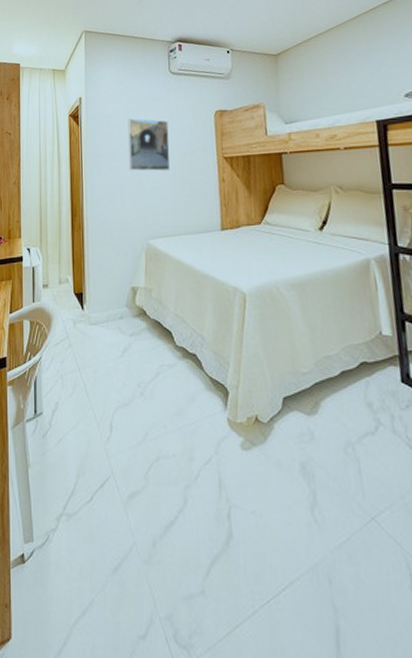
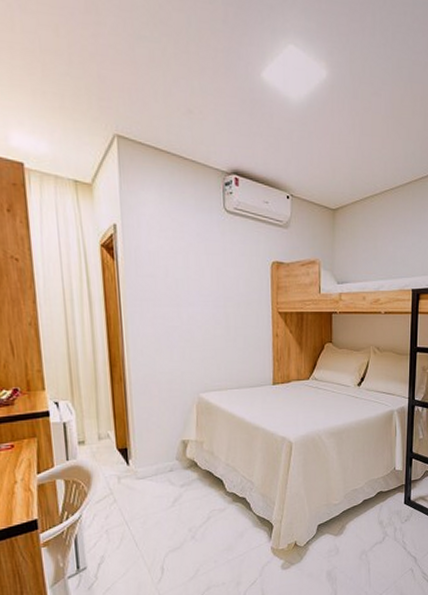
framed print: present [127,118,170,172] -> none [175,259,224,322]

